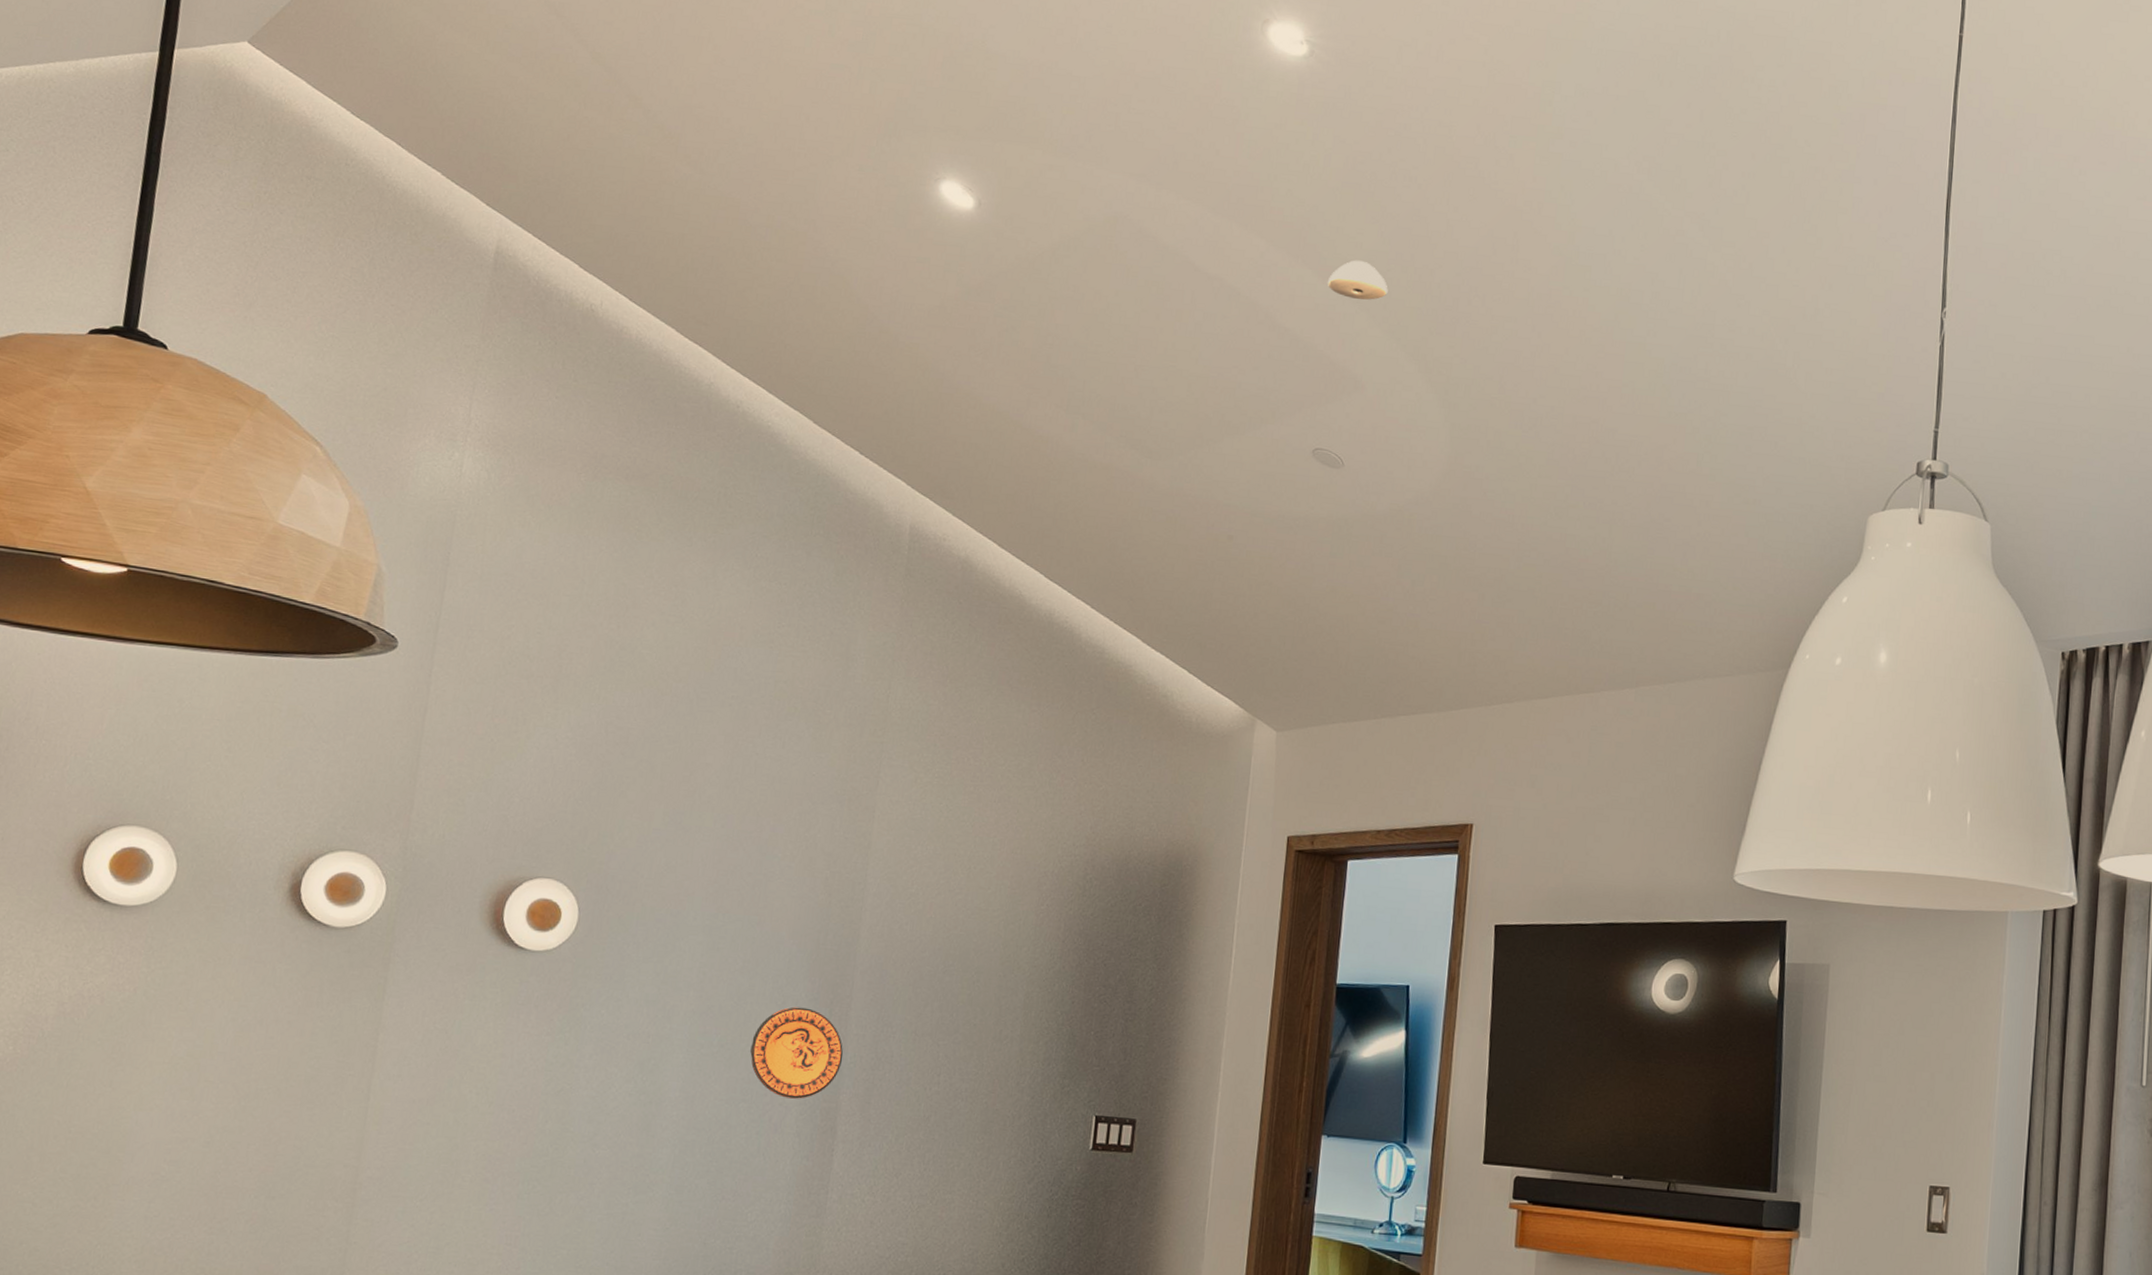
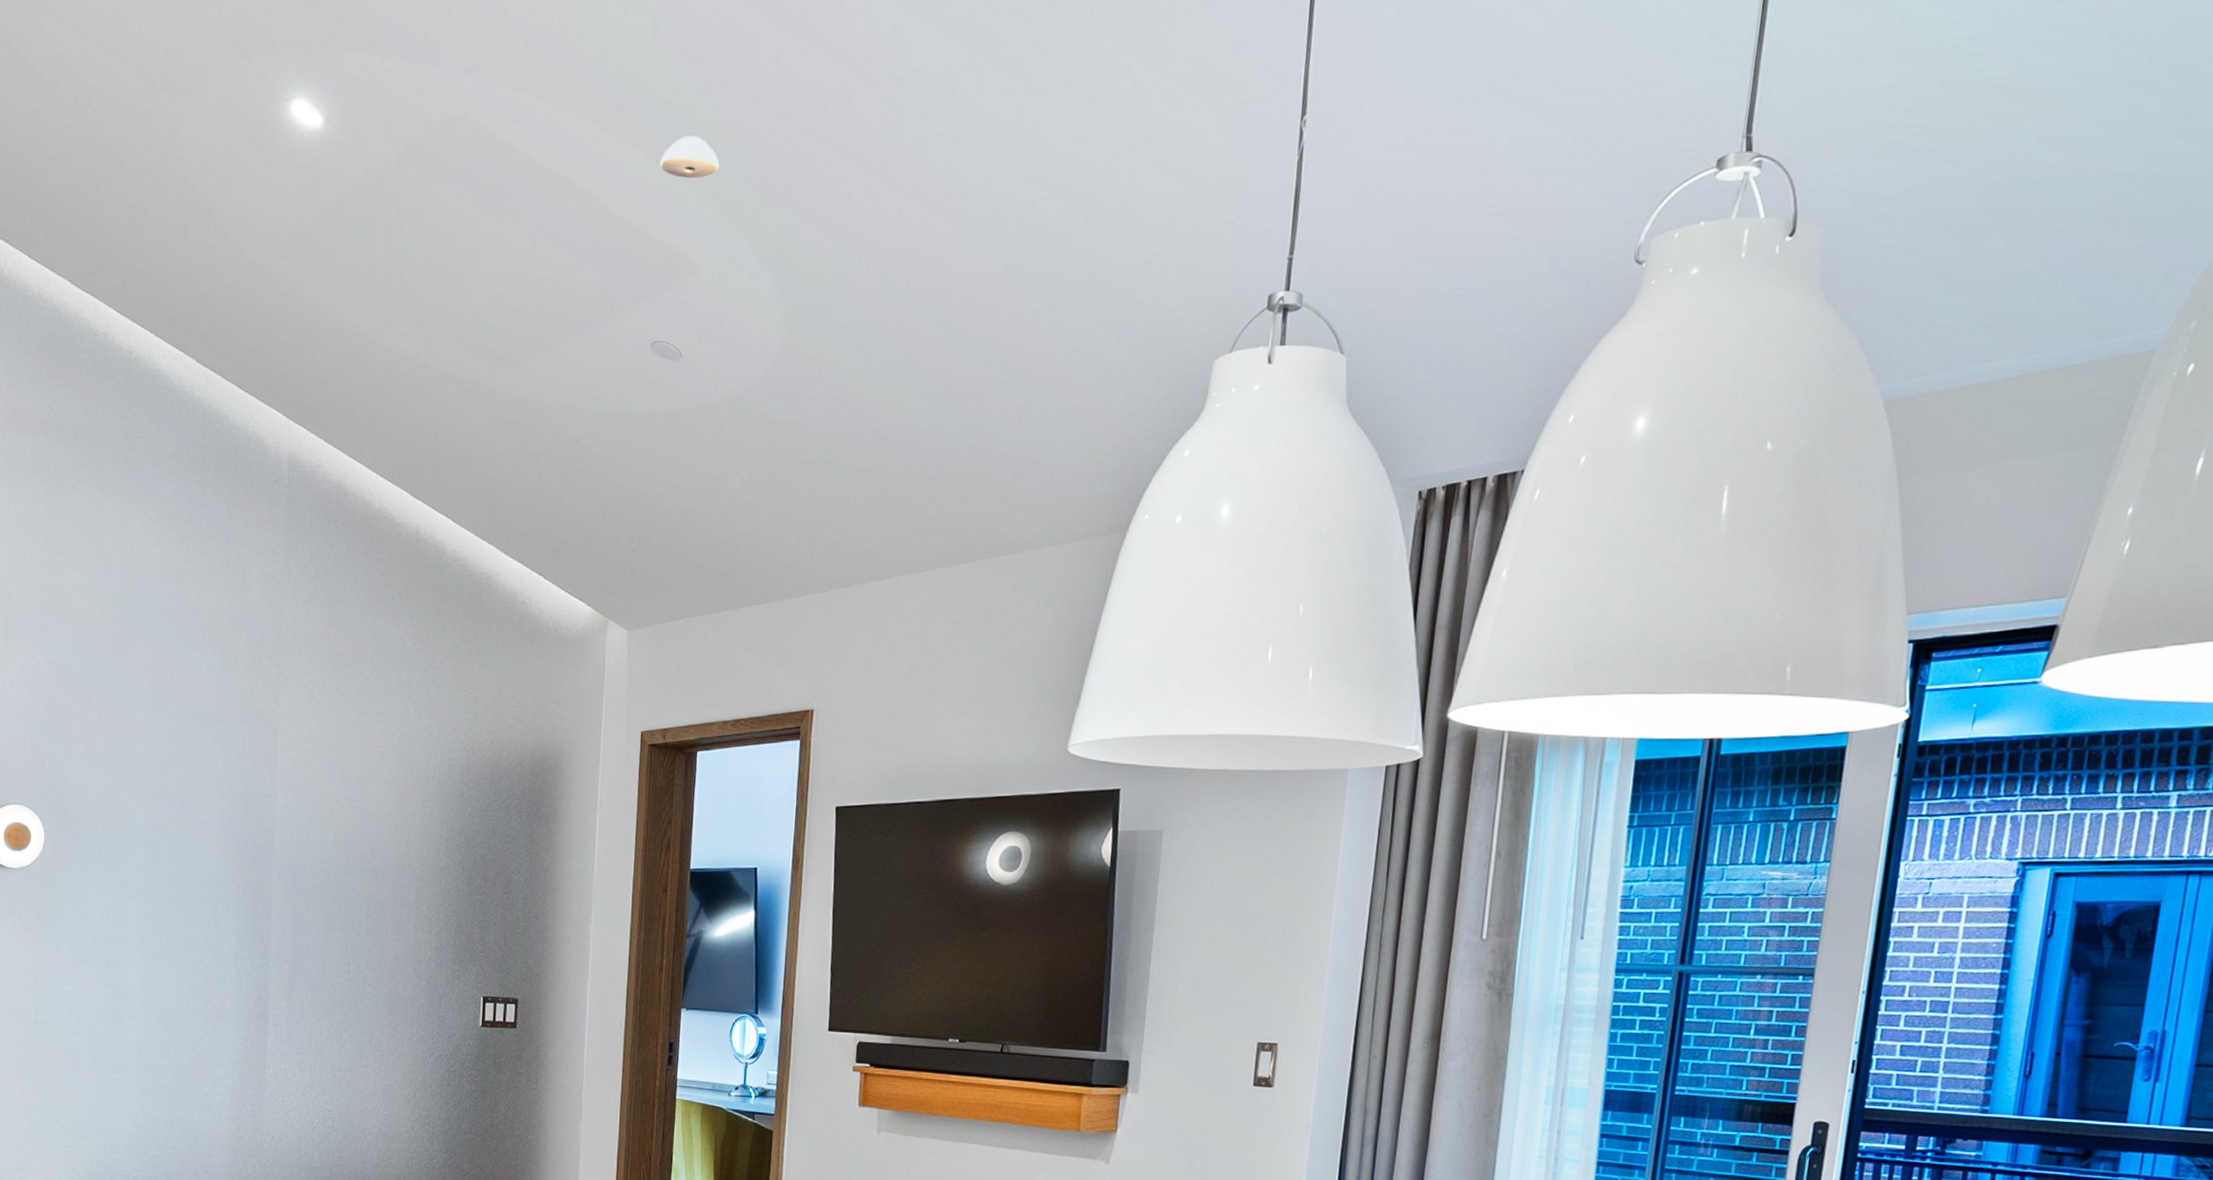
decorative plate: present [750,1007,844,1099] -> none [193,908,269,989]

